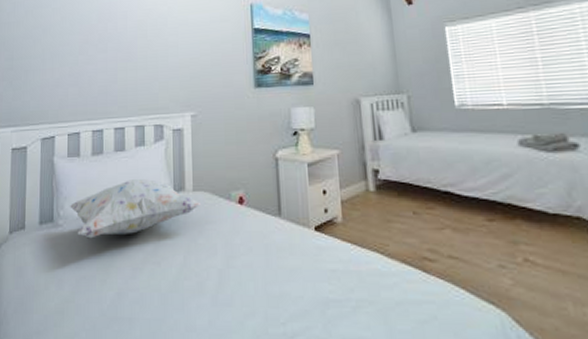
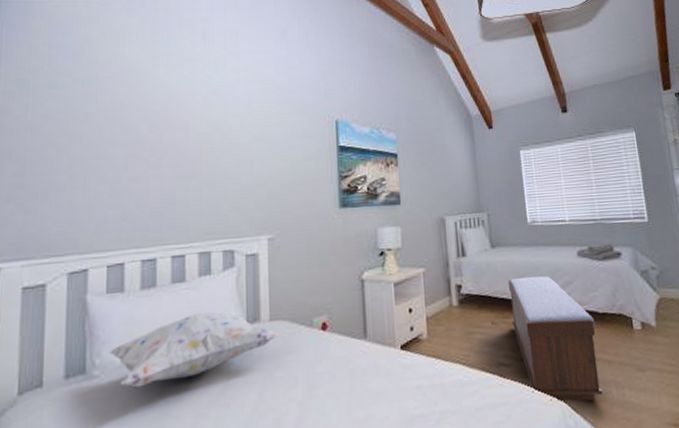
bench: none [433,166,554,316] -> present [508,276,602,402]

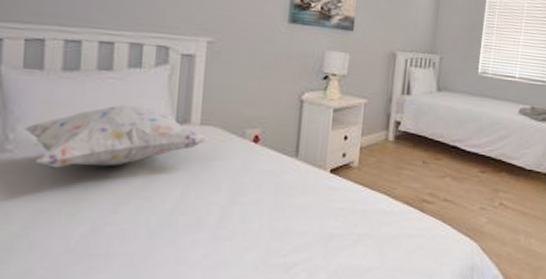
bench: present [508,276,602,402] -> none [442,124,520,245]

